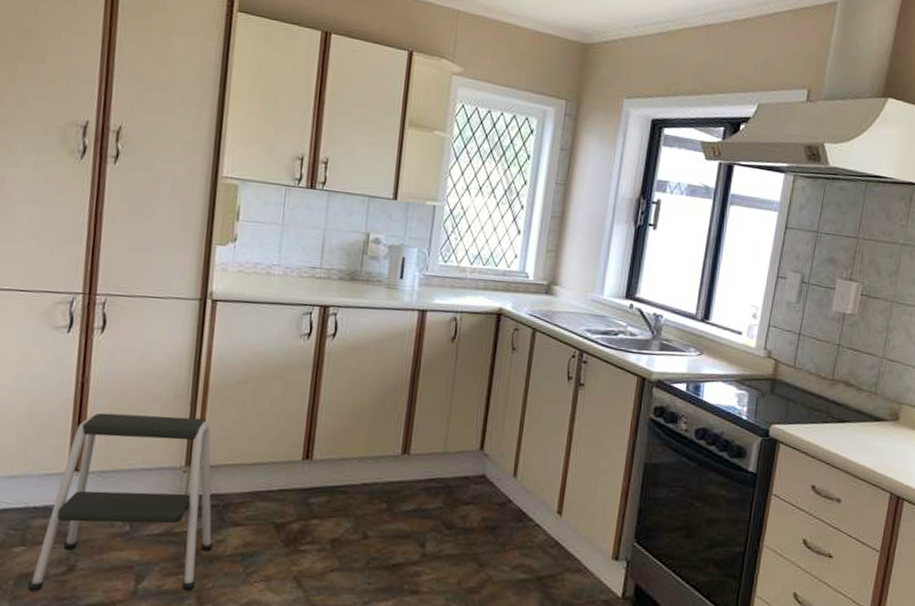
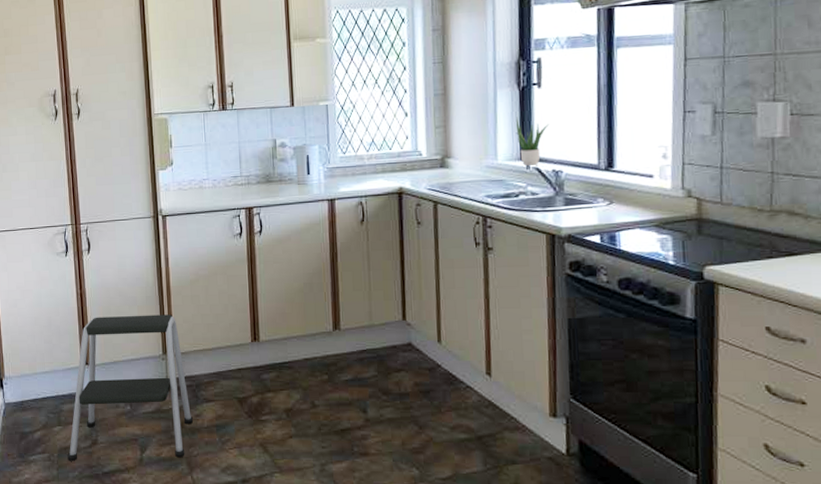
potted plant: none [625,254,658,307] -> present [515,117,550,167]

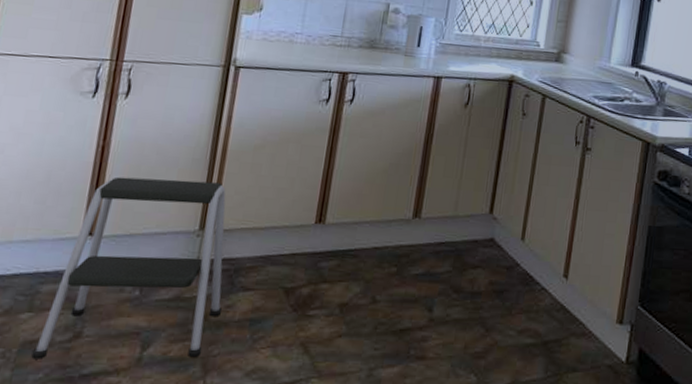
potted plant: present [515,117,550,167] -> none [631,25,662,75]

